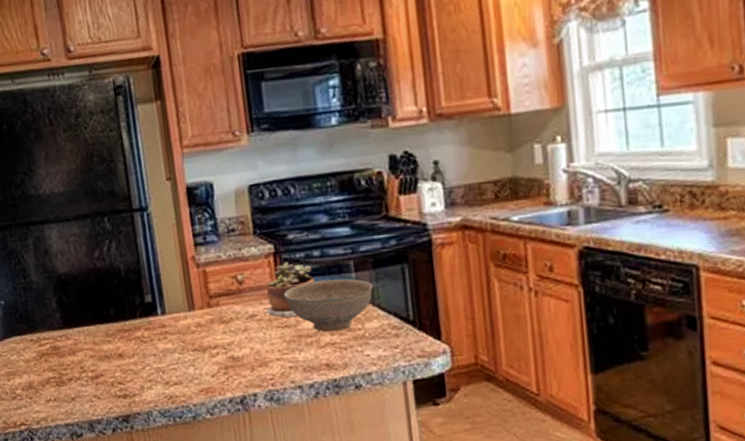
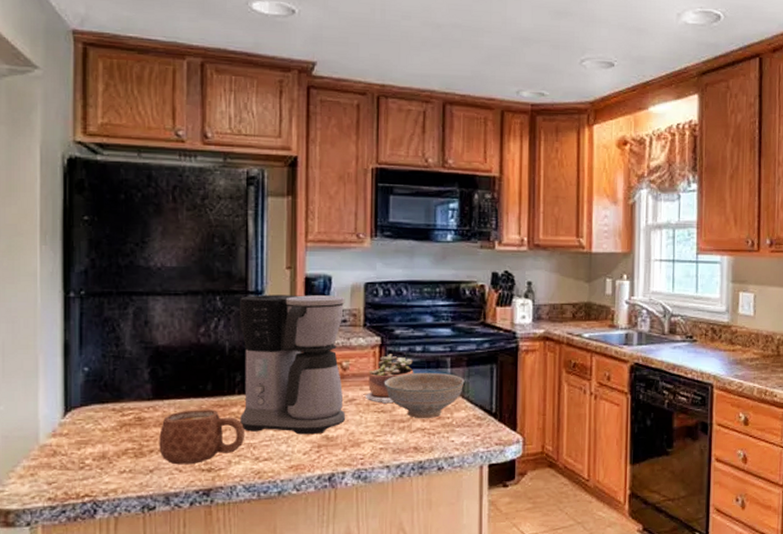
mug: none [74,335,153,392] -> present [159,409,245,465]
coffee maker: none [127,203,250,357] -> present [239,294,346,435]

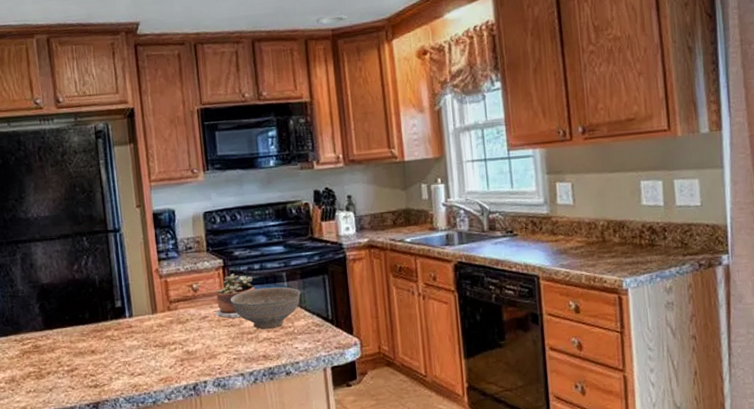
mug: present [159,409,245,465] -> none [53,334,121,384]
coffee maker: present [239,294,346,435] -> none [102,226,202,351]

